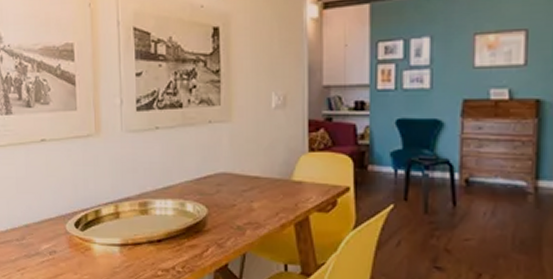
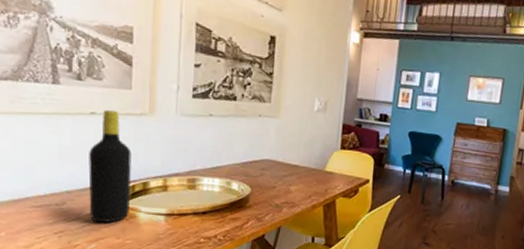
bottle: none [42,134,84,258] -> present [88,109,132,223]

